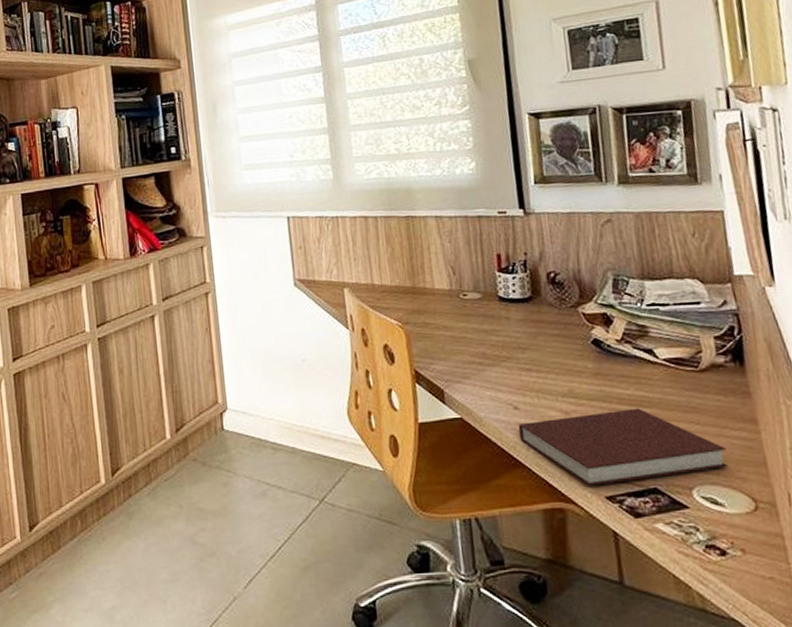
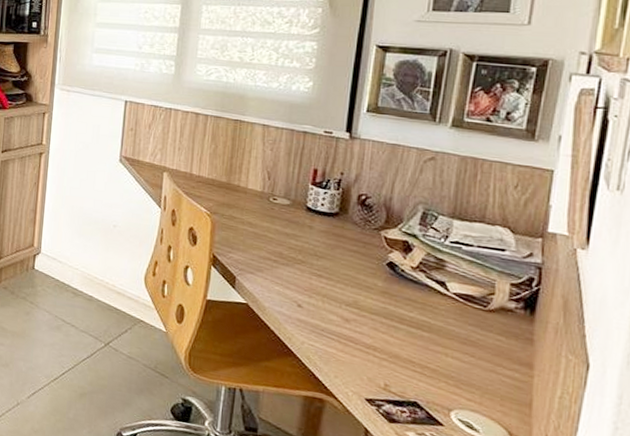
notebook: present [518,408,728,486] -> none [297,320,495,400]

